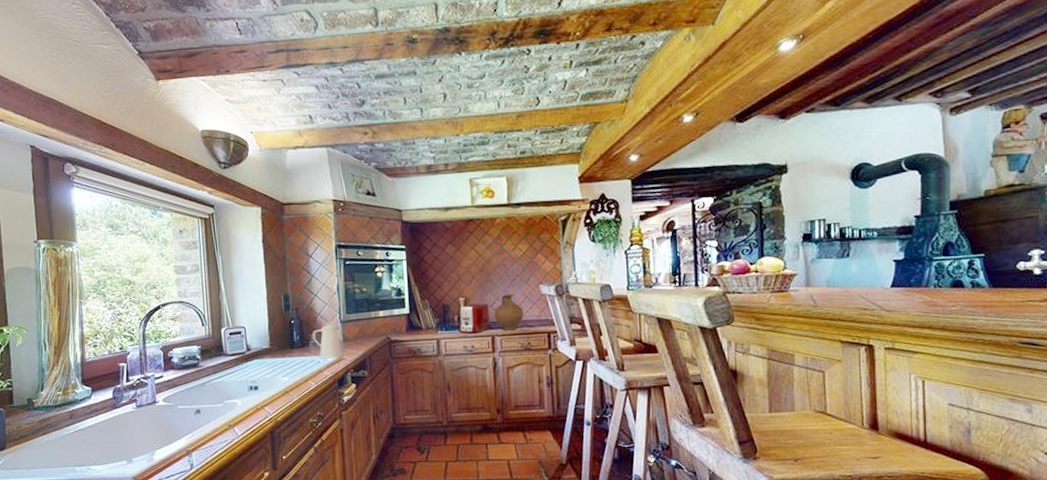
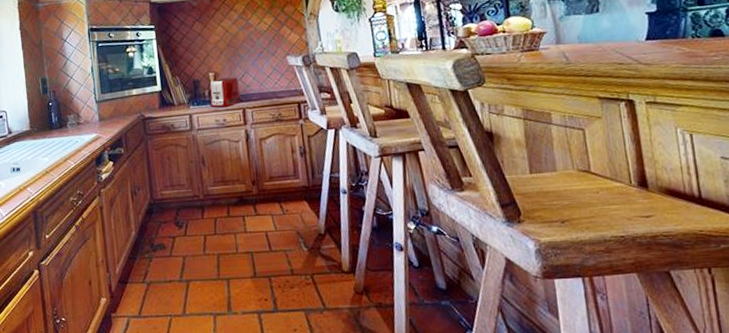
teapot: present [312,320,344,359] -> none [70,101,100,139]
ceramic jug: present [494,293,524,331] -> none [243,66,273,103]

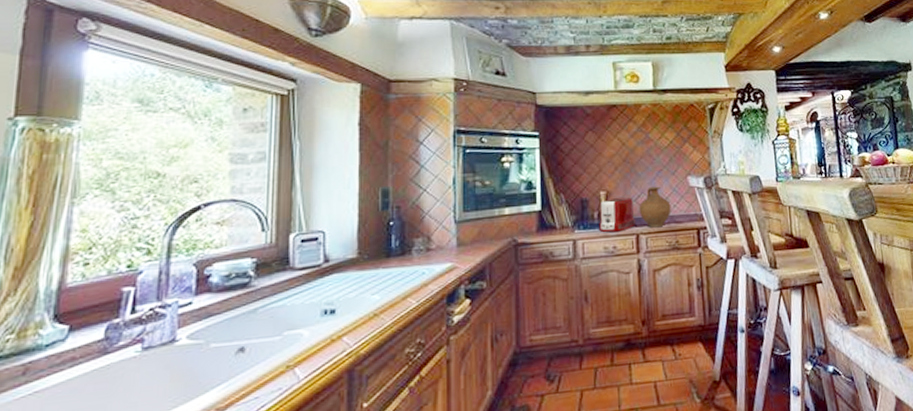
ceramic jug: none [243,66,273,103] -> present [639,186,671,228]

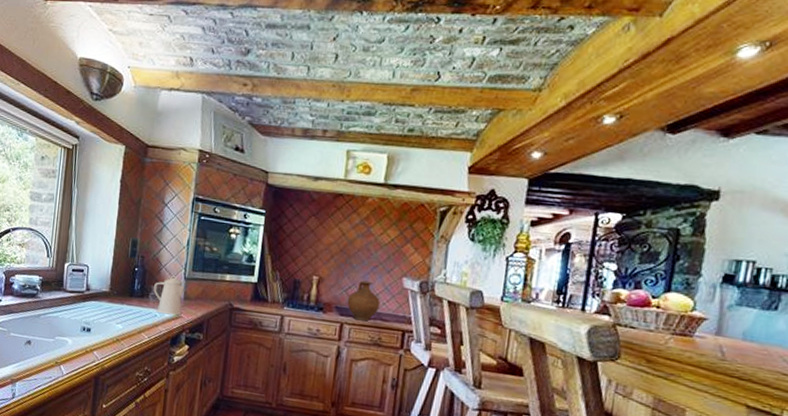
teapot: none [417,220,457,270] -> present [154,274,185,316]
toaster: present [598,197,635,233] -> none [305,284,343,318]

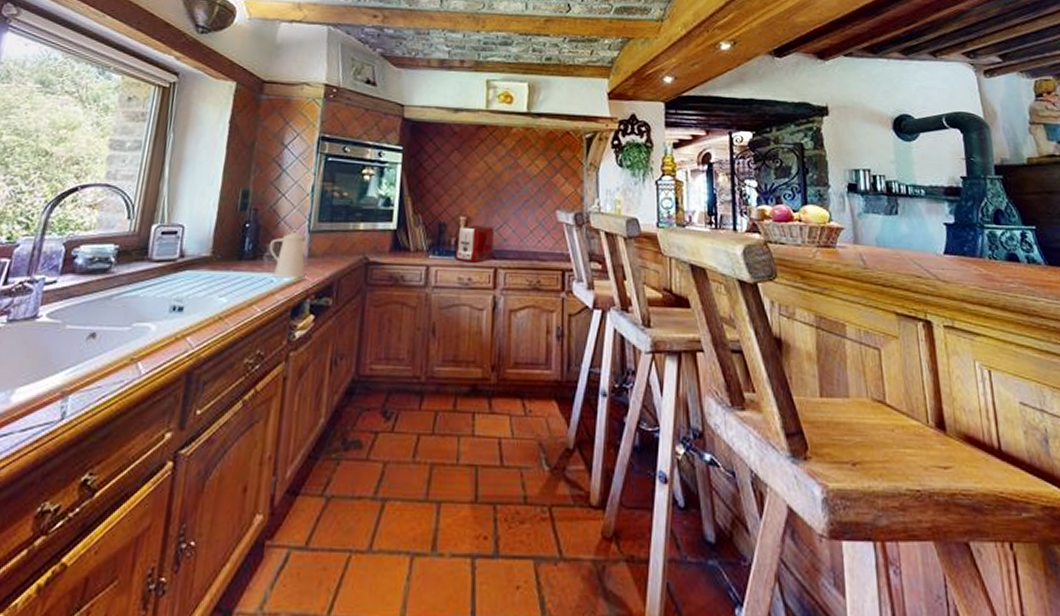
toaster: none [305,284,343,318] -> present [454,225,495,263]
ceramic jug: present [347,280,381,322] -> none [499,217,535,263]

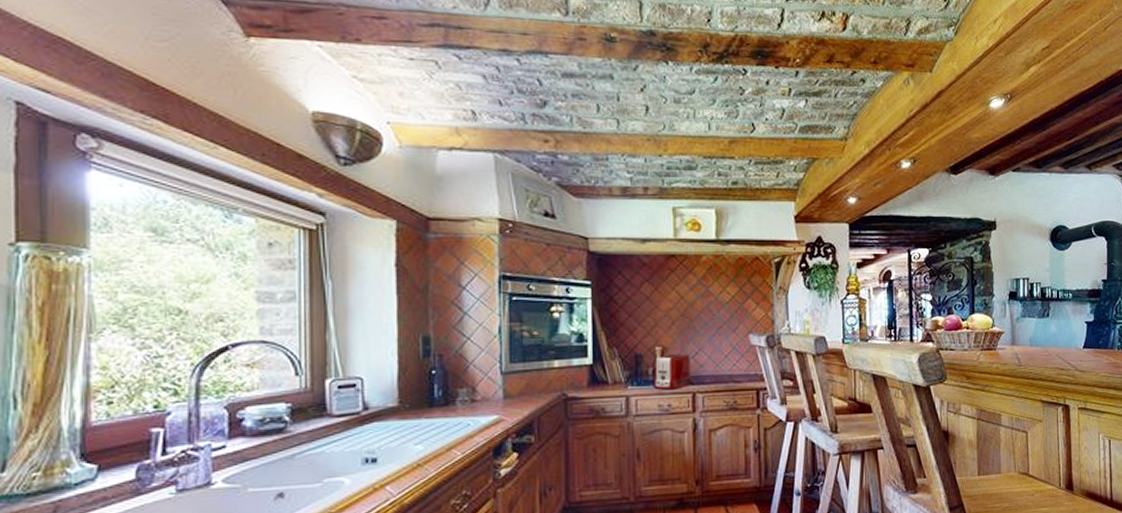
teapot: present [269,228,309,279] -> none [461,371,503,421]

